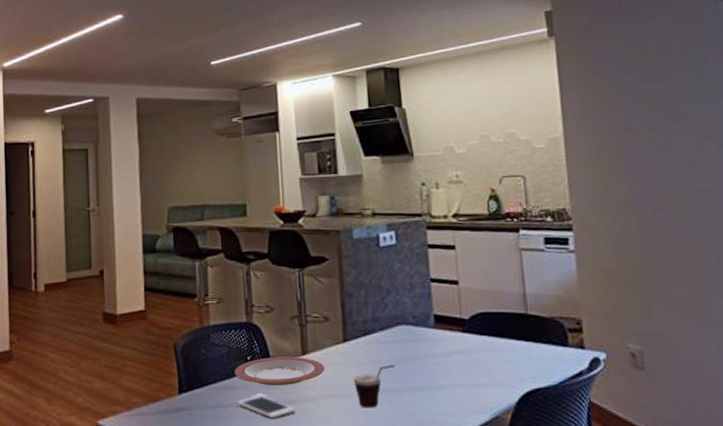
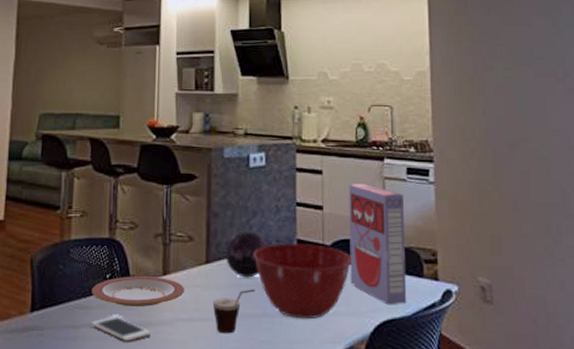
decorative orb: none [361,307,405,354] -> present [224,229,268,278]
mixing bowl: none [390,318,493,392] -> present [253,242,353,320]
cereal box: none [484,255,553,375] -> present [349,183,407,305]

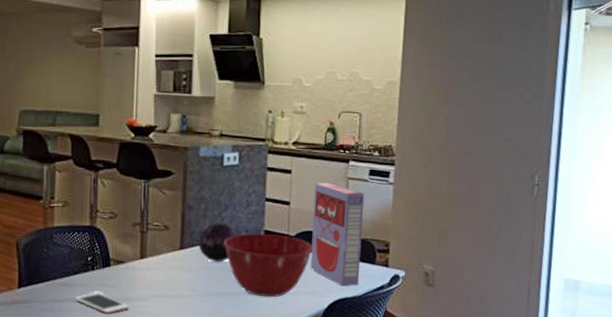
plate: present [92,276,185,307] -> none [74,259,161,285]
cup: present [212,289,255,334] -> none [185,271,224,308]

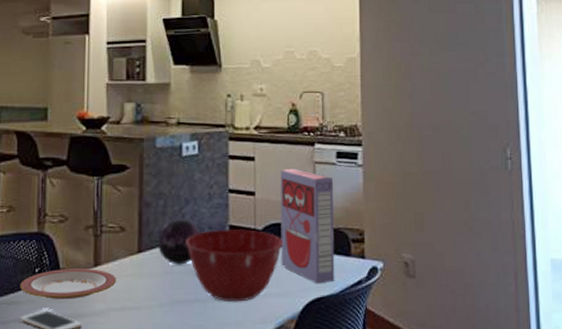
plate: none [74,259,161,285] -> present [20,268,117,299]

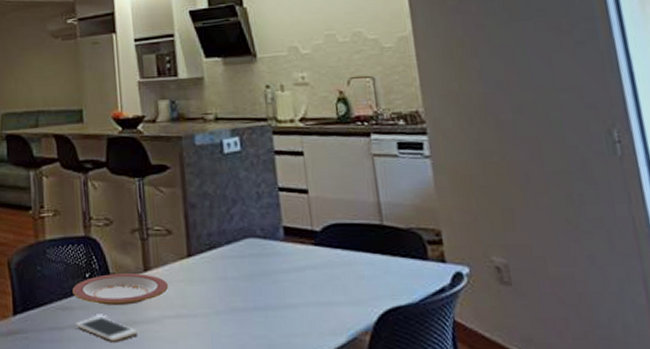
decorative orb: present [157,217,201,265] -> none [206,219,253,270]
mixing bowl: present [185,229,283,302] -> none [237,230,347,311]
cereal box: present [280,168,335,284] -> none [334,162,413,292]

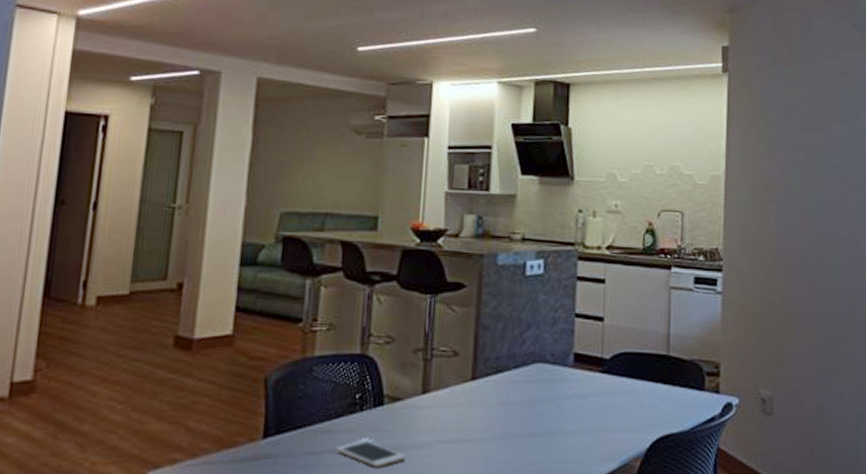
plate: present [72,273,169,305] -> none [337,396,447,429]

